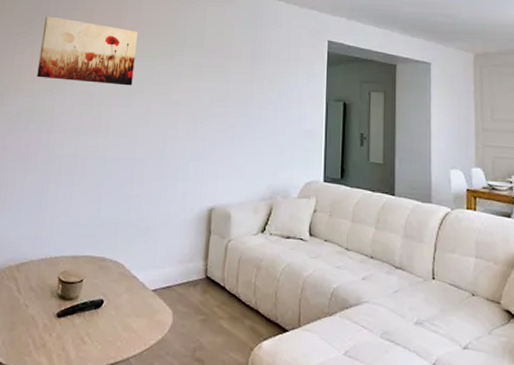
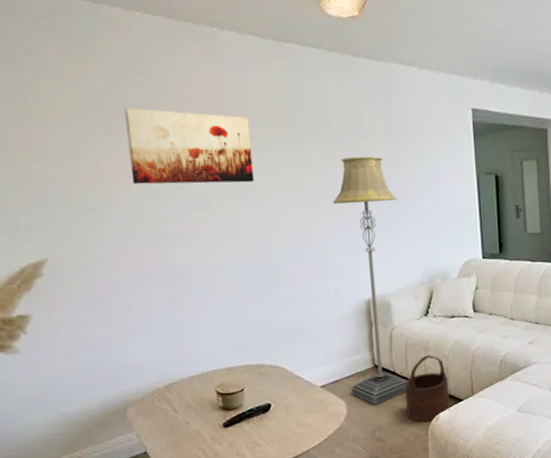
floor lamp: none [180,73,251,320] -> present [332,156,407,405]
wooden bucket: none [230,274,276,350] -> present [405,355,450,422]

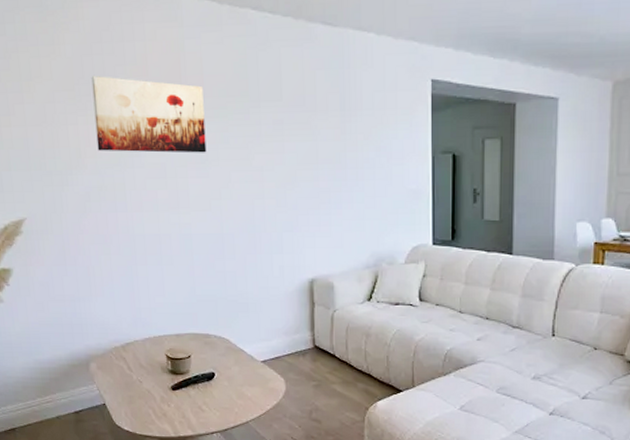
floor lamp: present [332,156,407,405] -> none [280,130,346,385]
wooden bucket: present [405,355,450,422] -> none [344,341,388,409]

